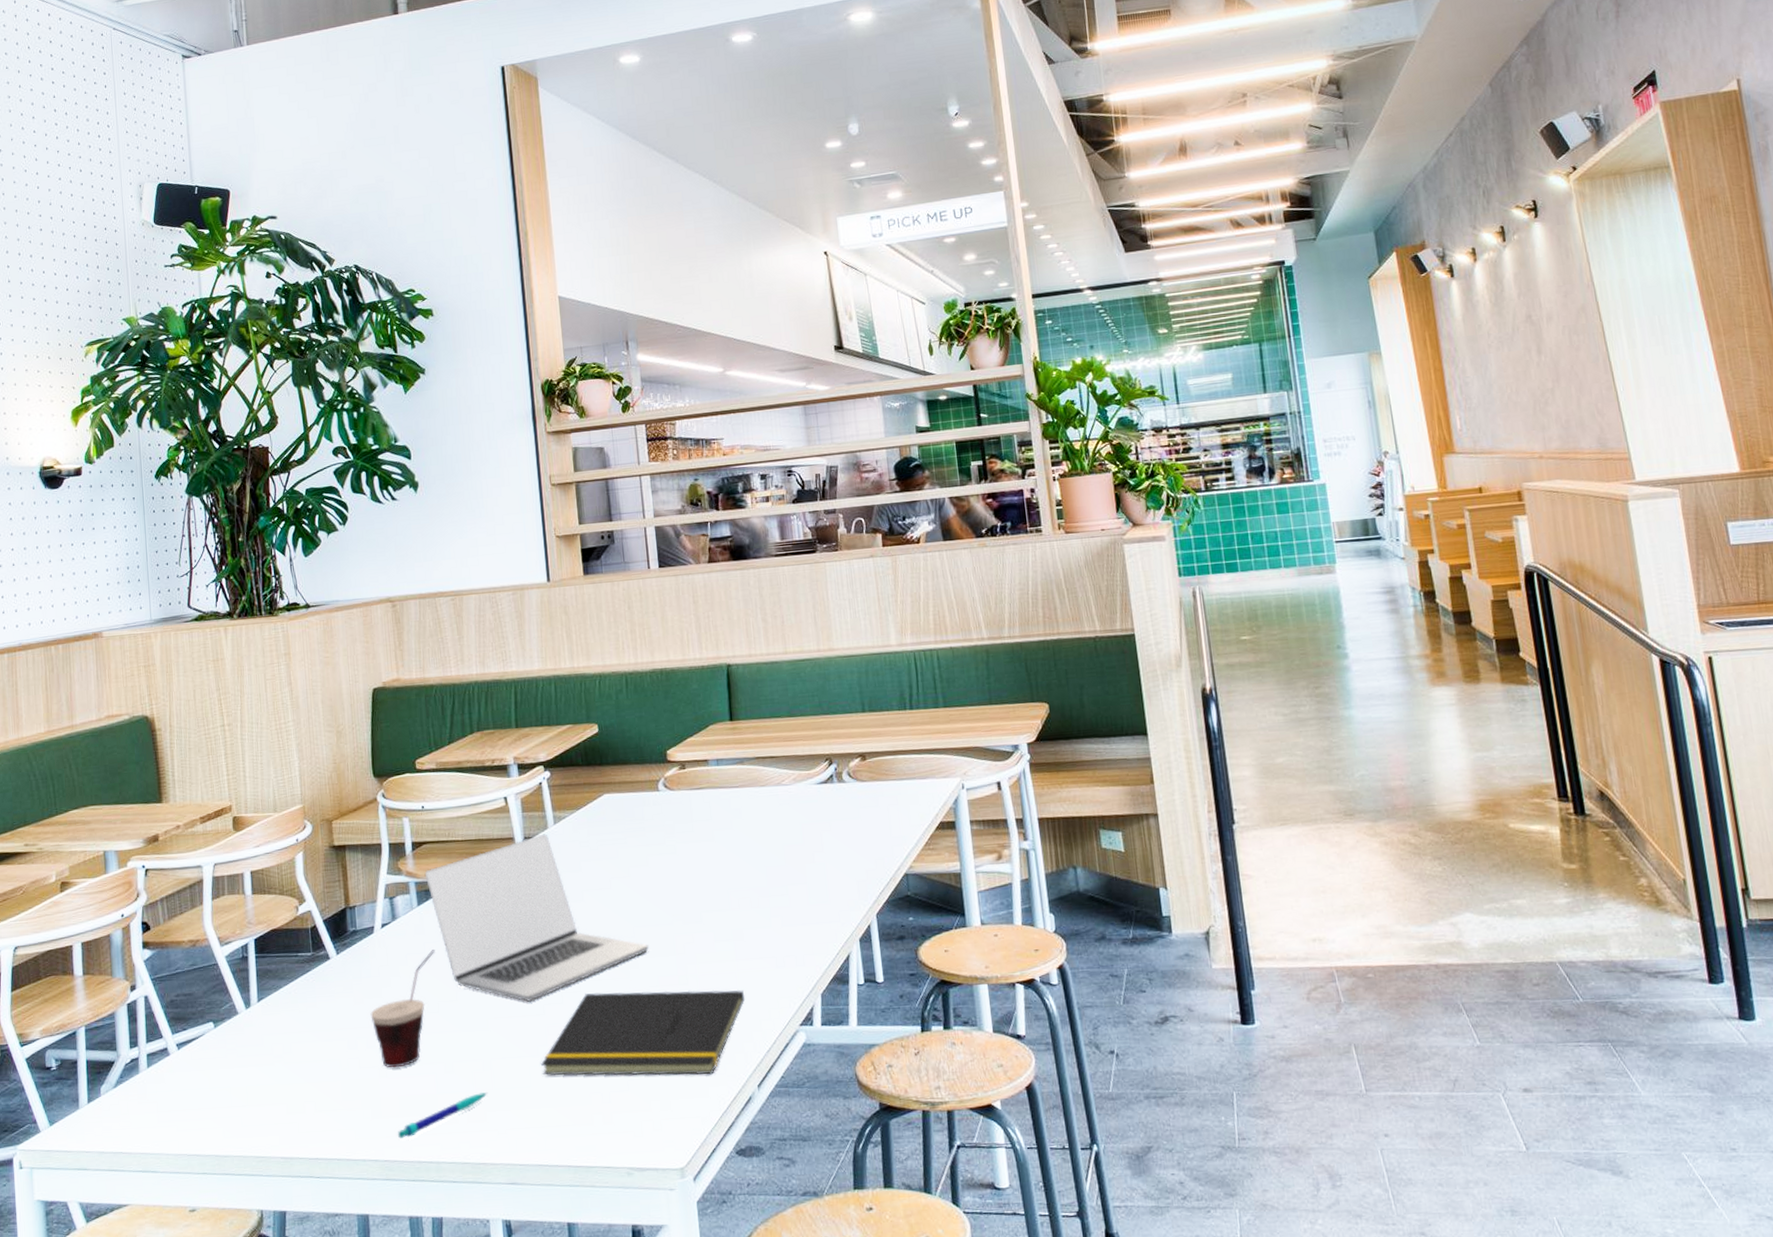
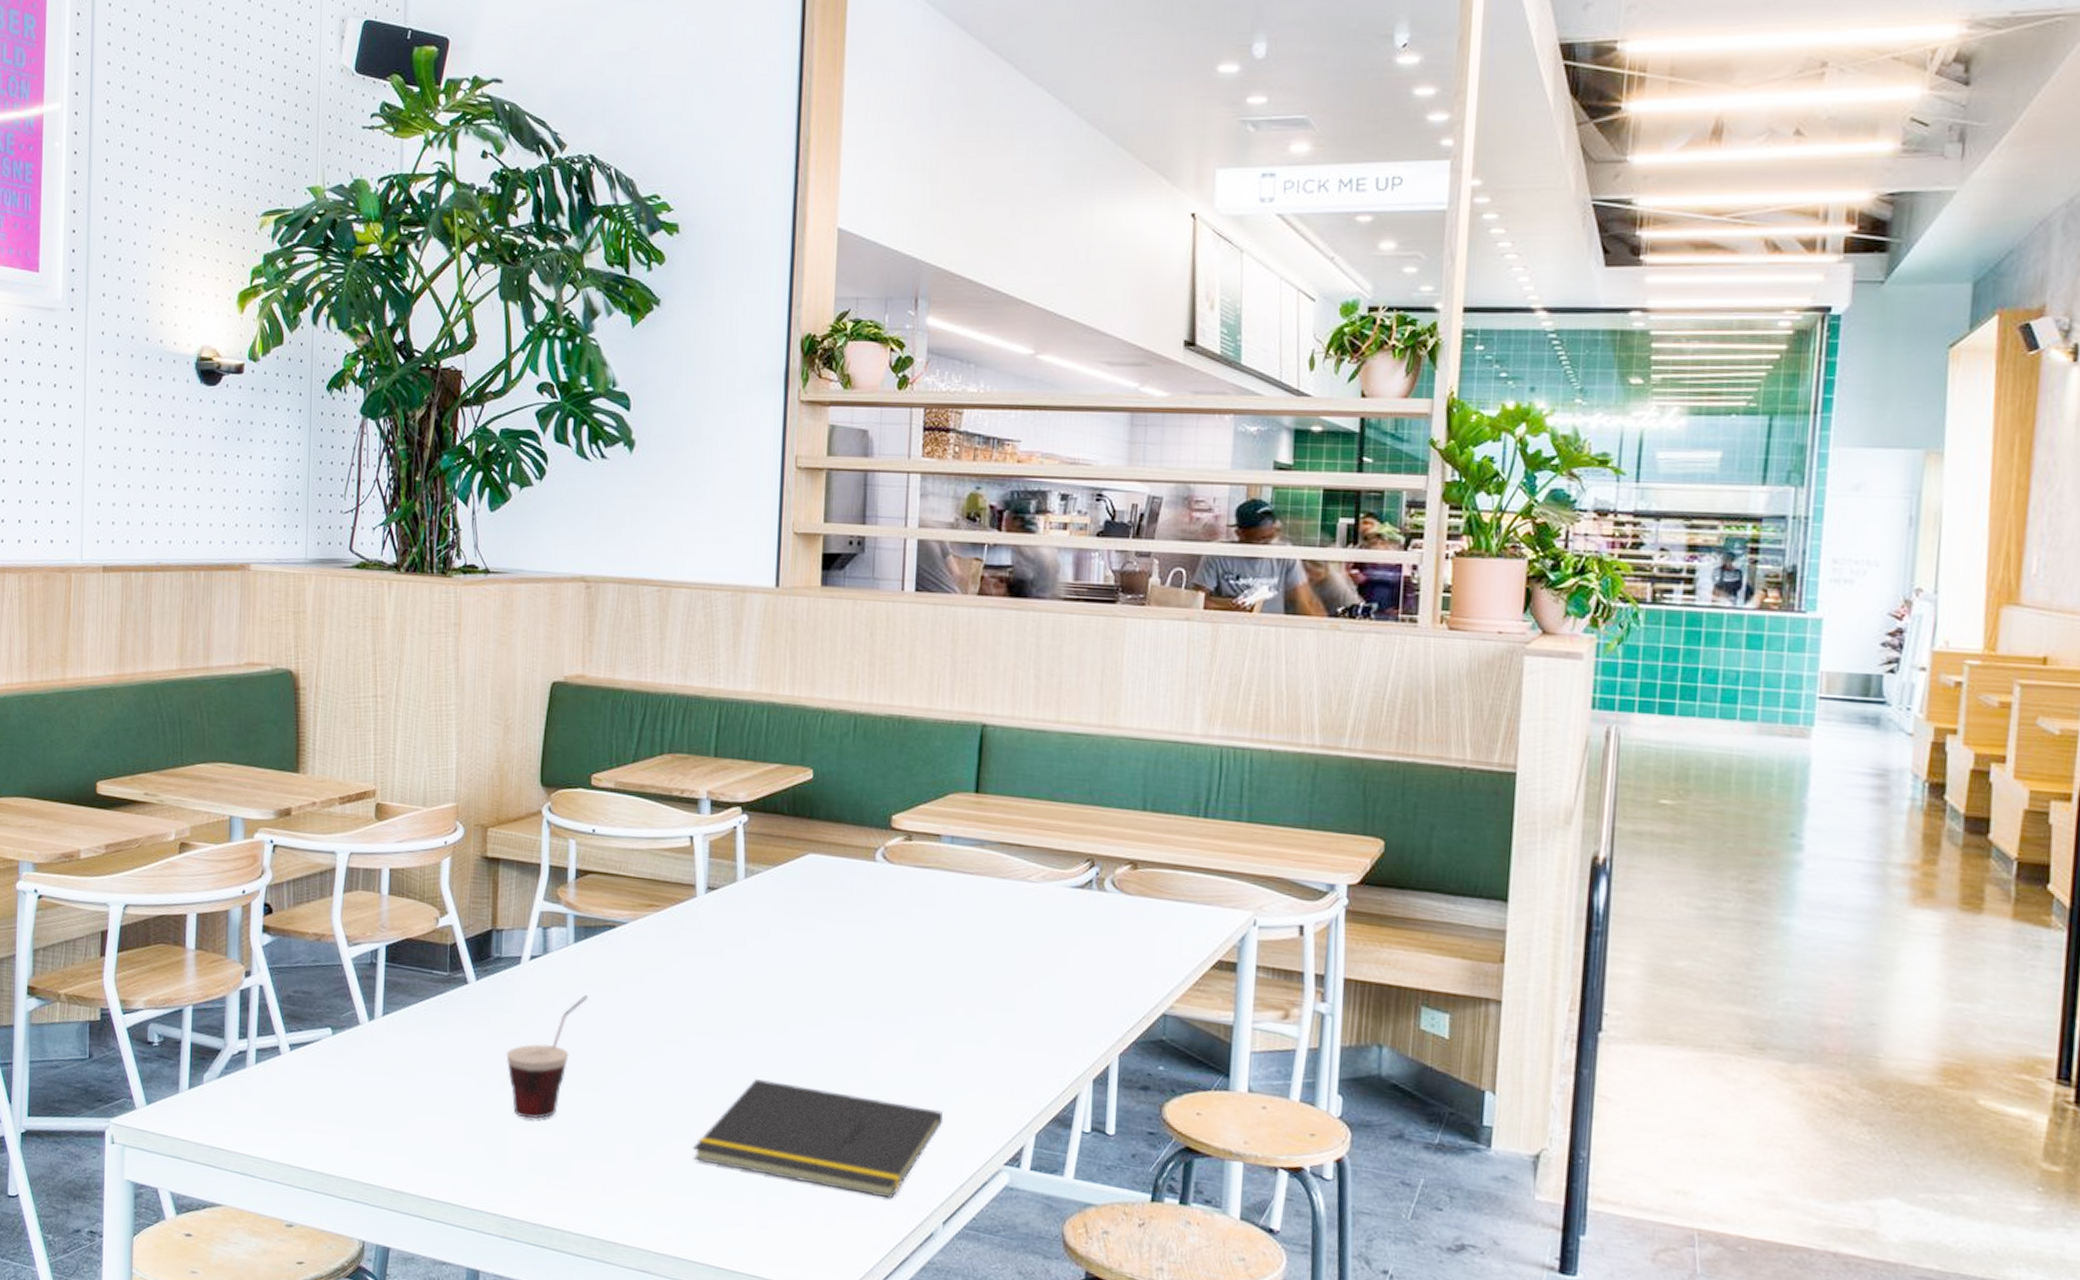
pen: present [398,1092,488,1139] -> none [522,1164,629,1198]
laptop: present [424,833,650,1002] -> none [586,886,839,1075]

